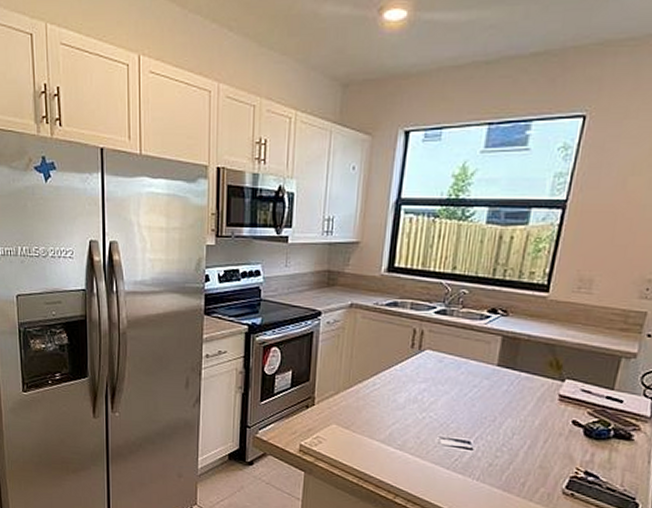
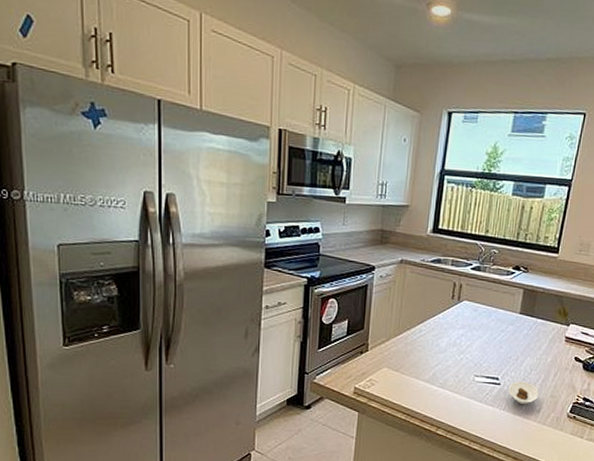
saucer: none [483,446,524,476] -> present [508,381,539,405]

